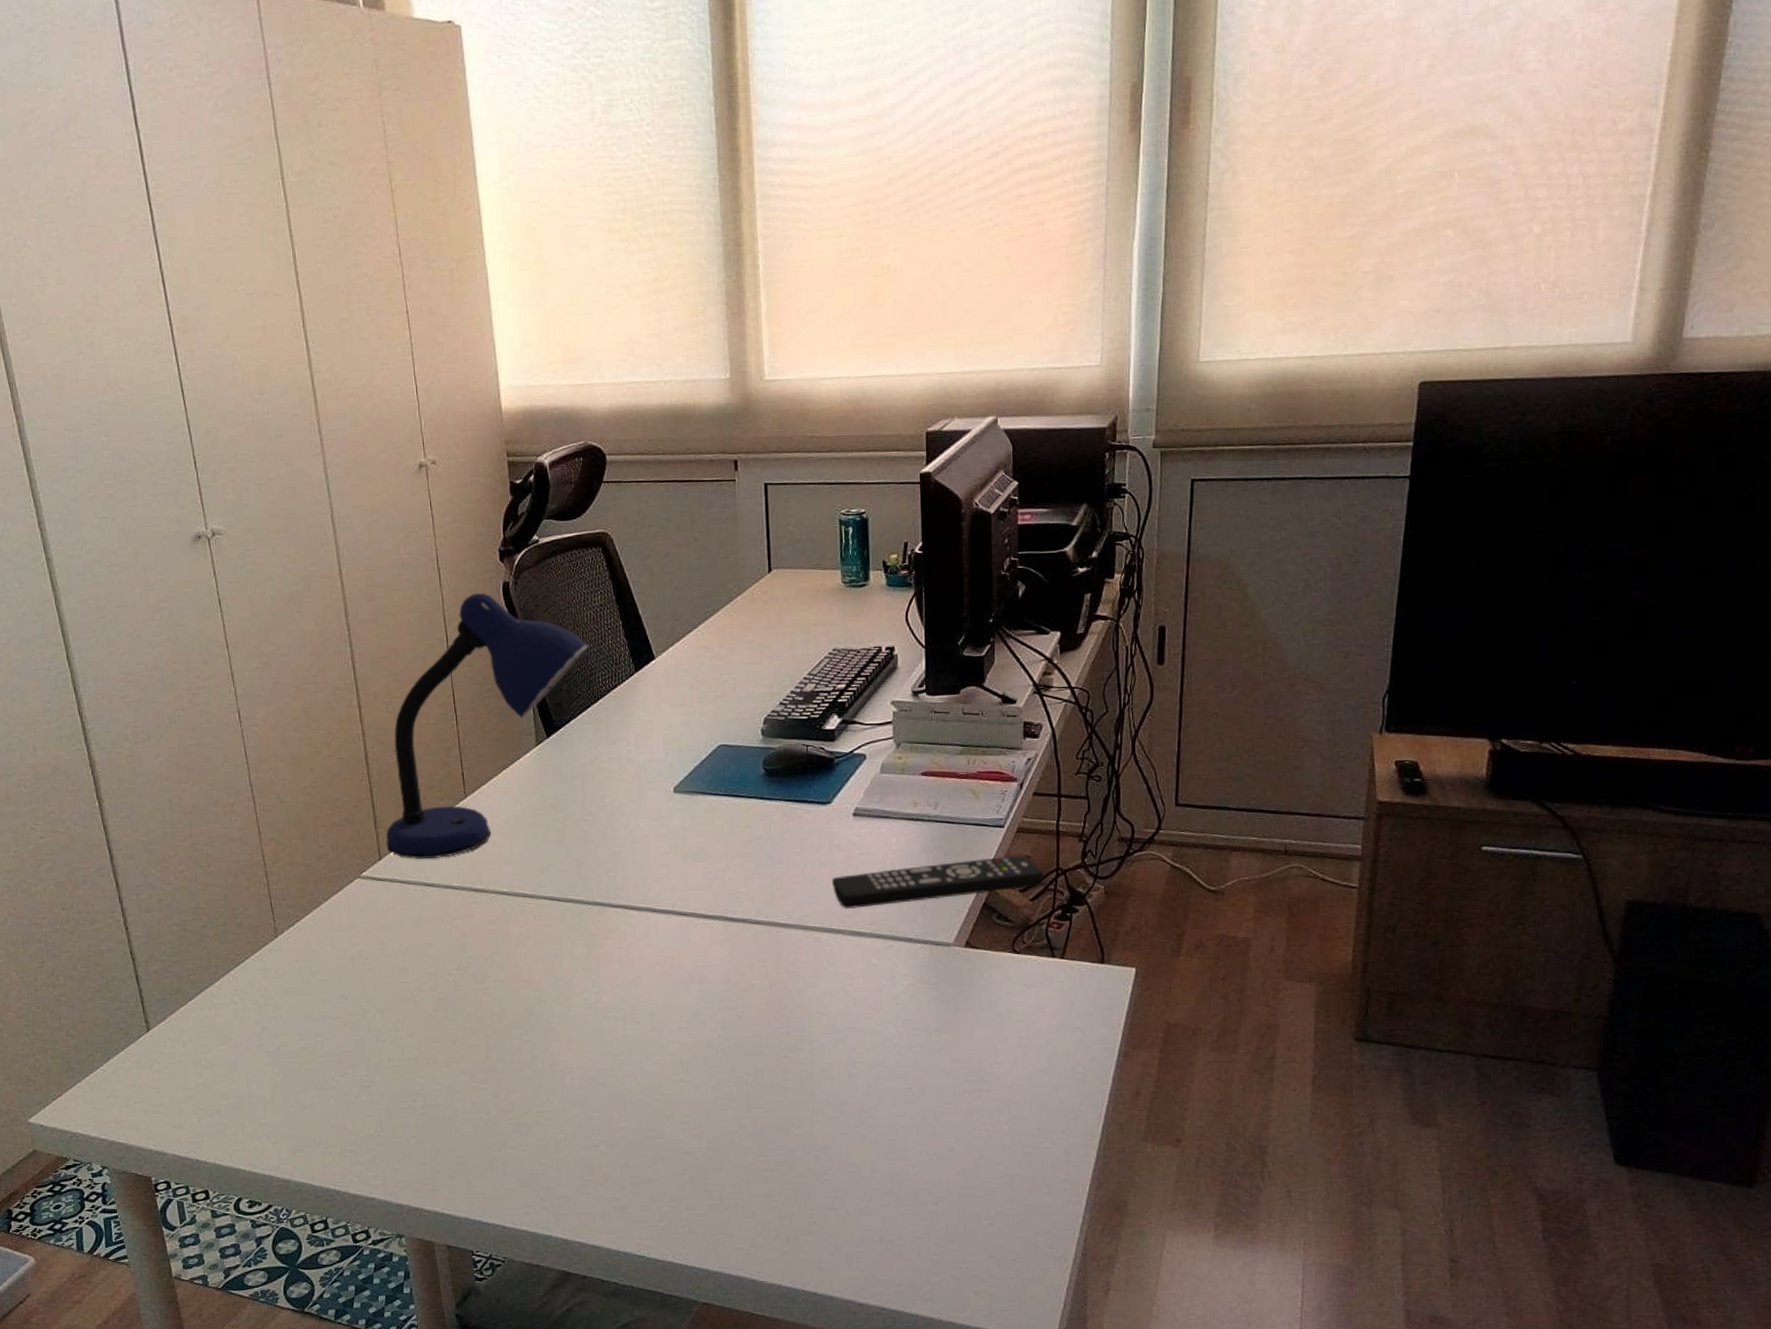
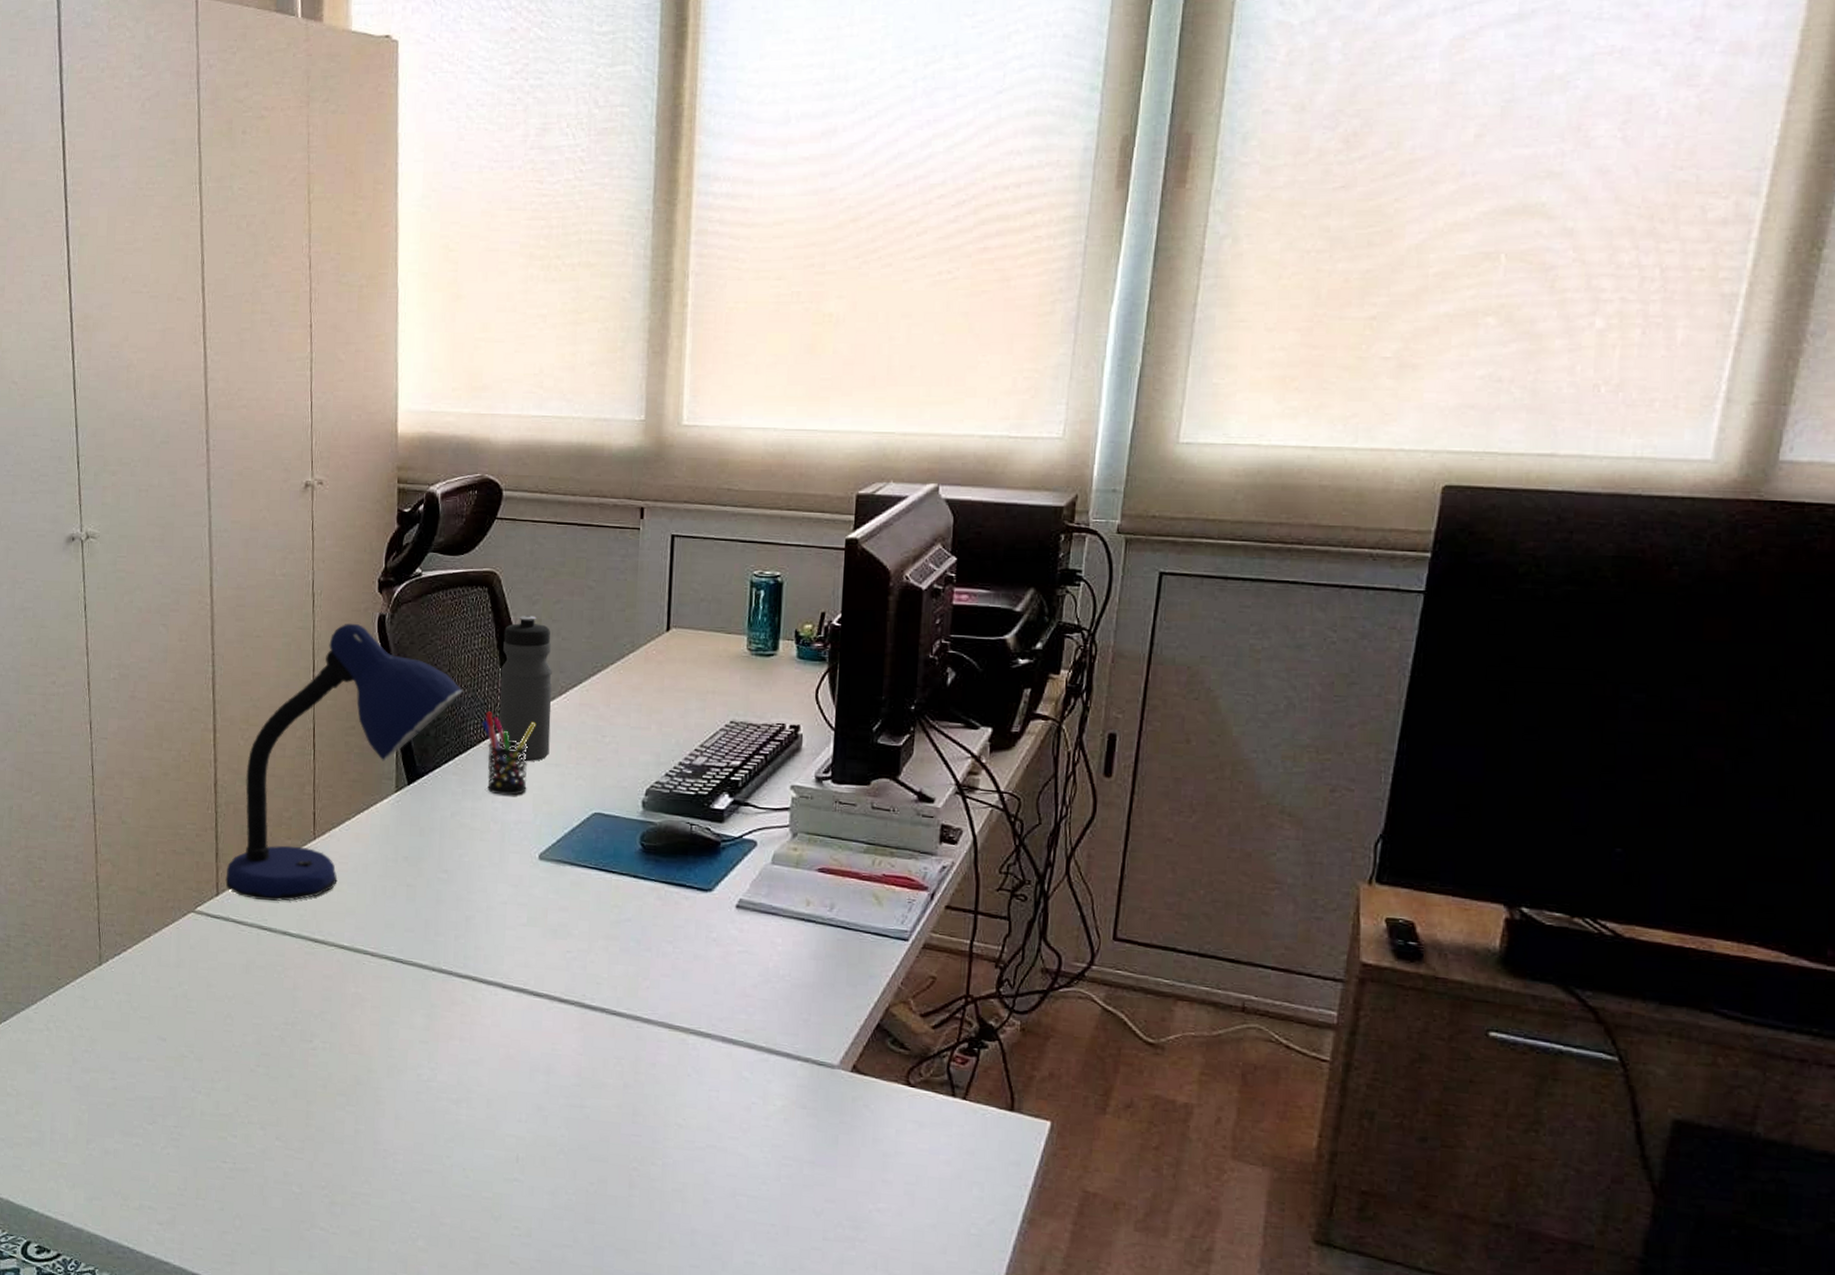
pen holder: none [609,662,659,738] -> present [481,711,537,796]
water bottle: none [621,569,674,704] -> present [498,615,552,761]
remote control: present [831,855,1044,909] -> none [704,972,950,1014]

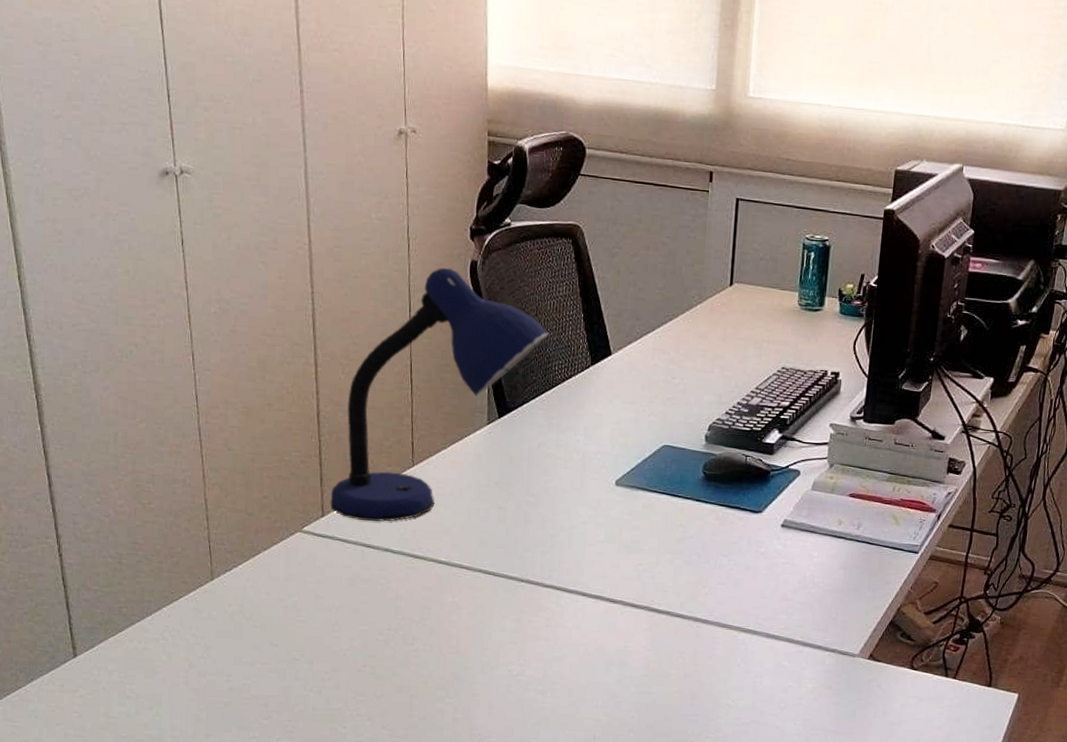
pen holder: present [481,711,537,796] -> none [565,353,615,429]
water bottle: present [498,615,552,761] -> none [581,266,629,399]

